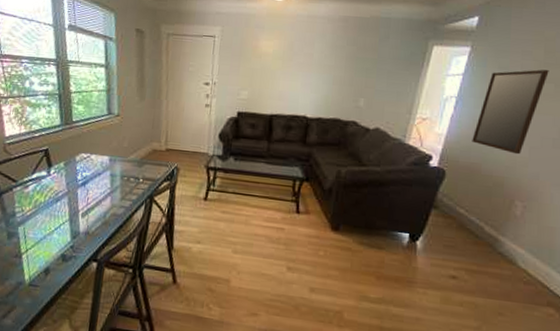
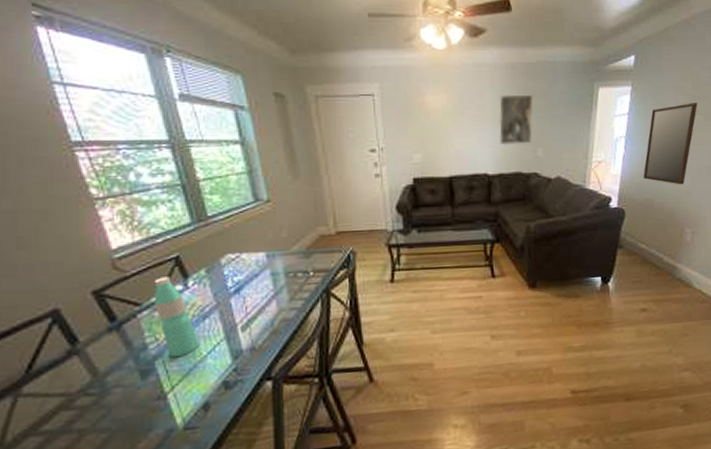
water bottle: none [25,163,51,228] -> present [154,277,200,358]
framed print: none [323,45,362,94] -> present [499,94,534,146]

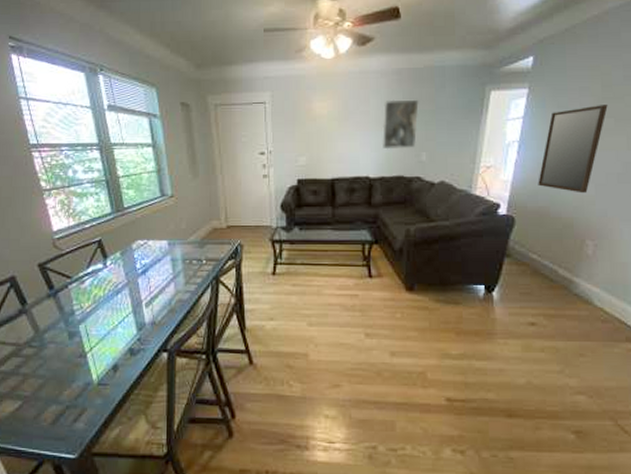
water bottle: present [154,277,200,358] -> none [81,256,113,324]

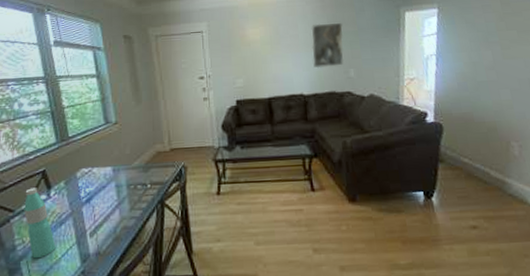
water bottle: none [81,256,113,324] -> present [24,188,56,259]
home mirror: present [538,105,608,194] -> none [458,19,510,99]

